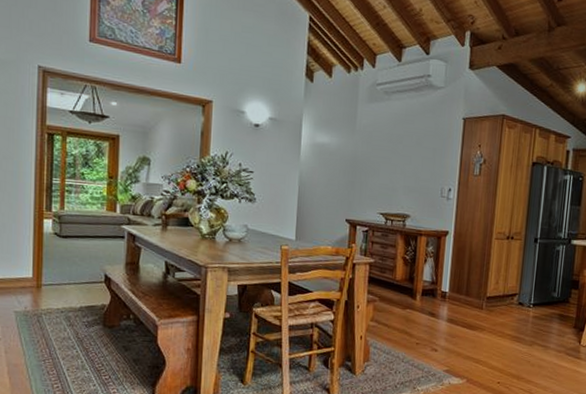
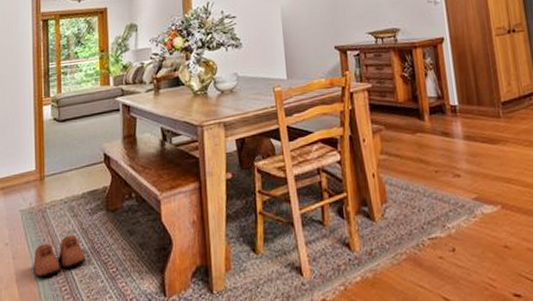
shoe: none [26,341,79,374] -> present [33,235,85,278]

